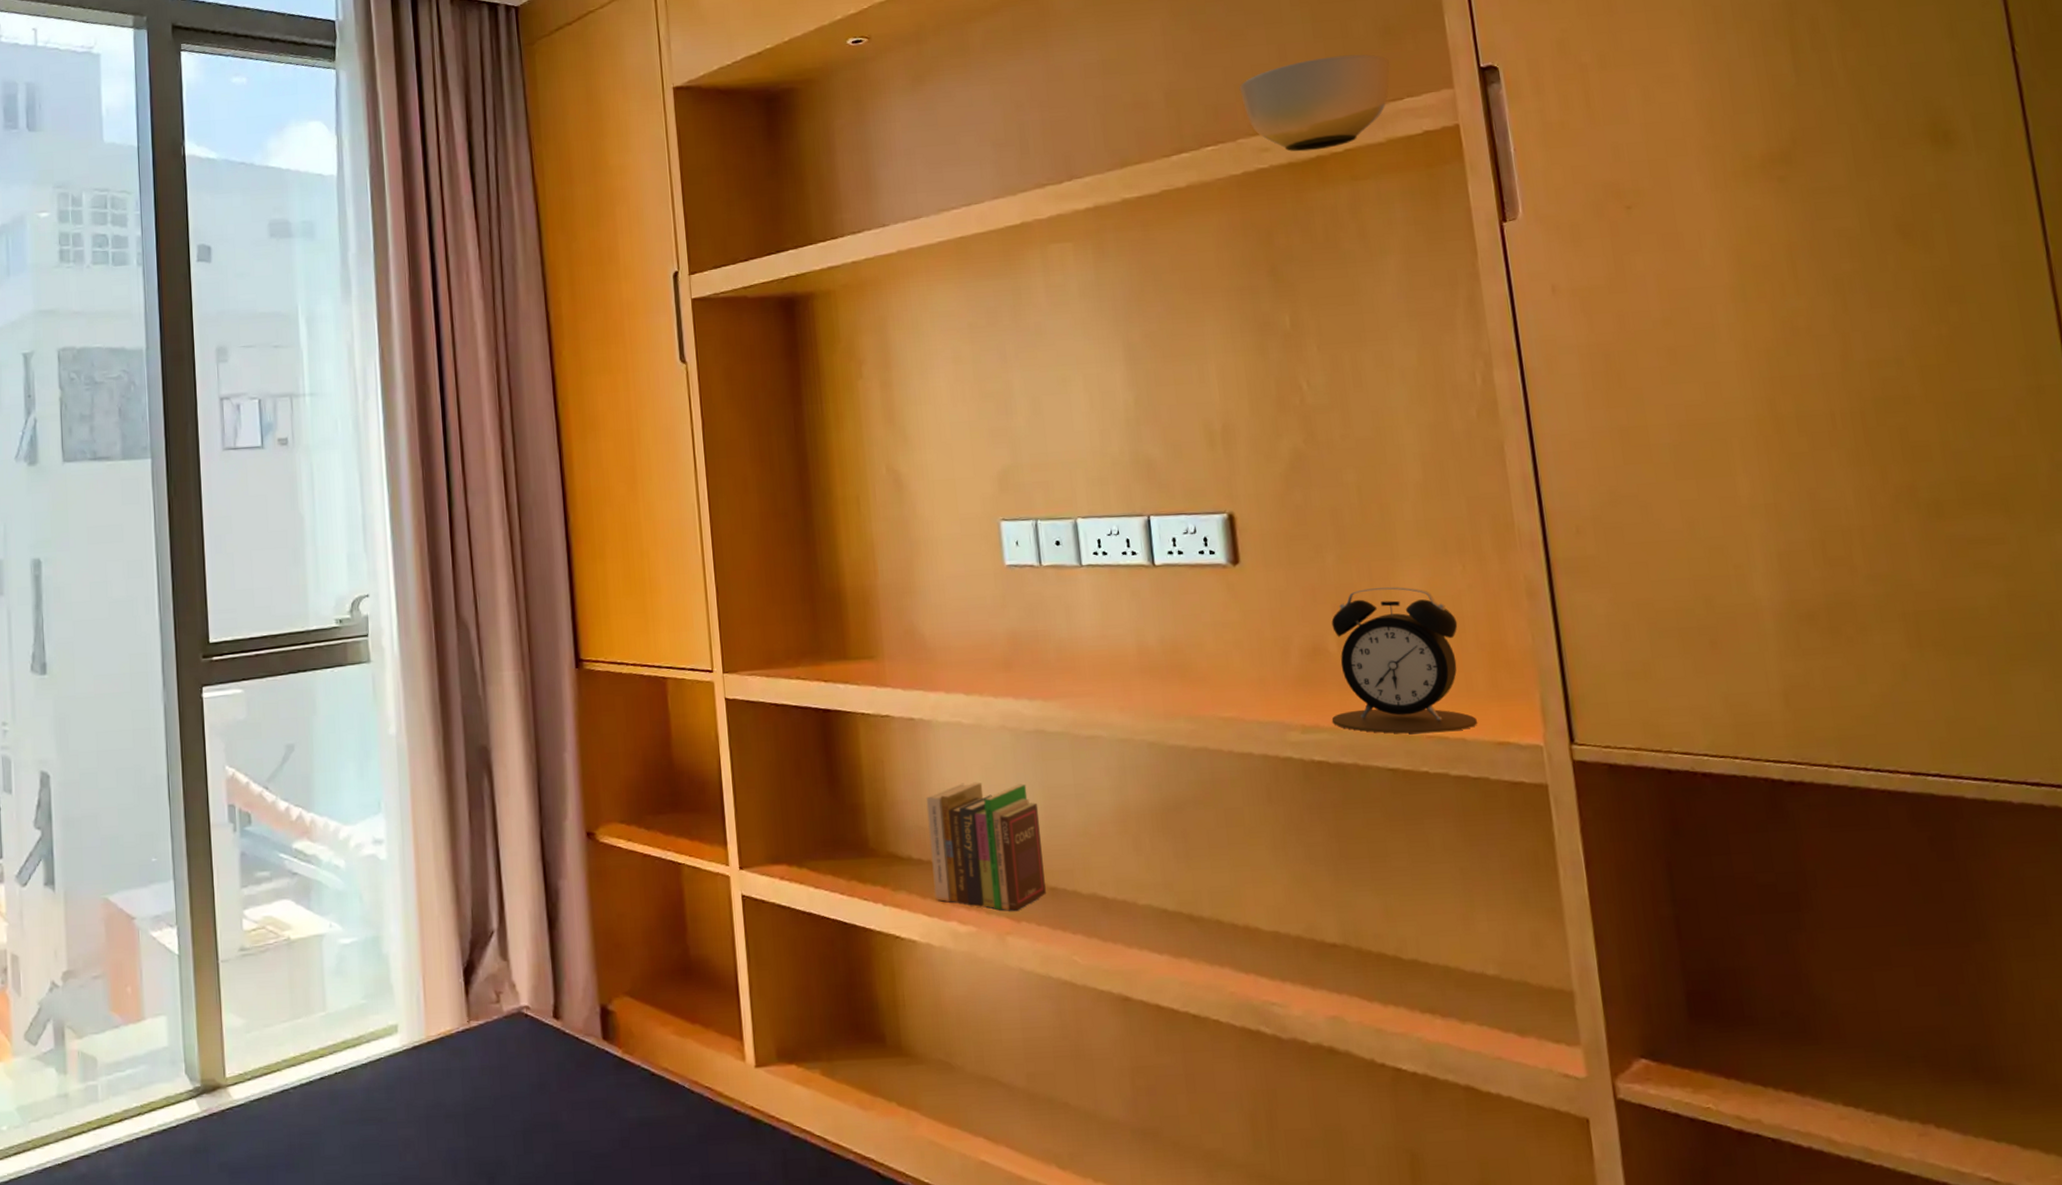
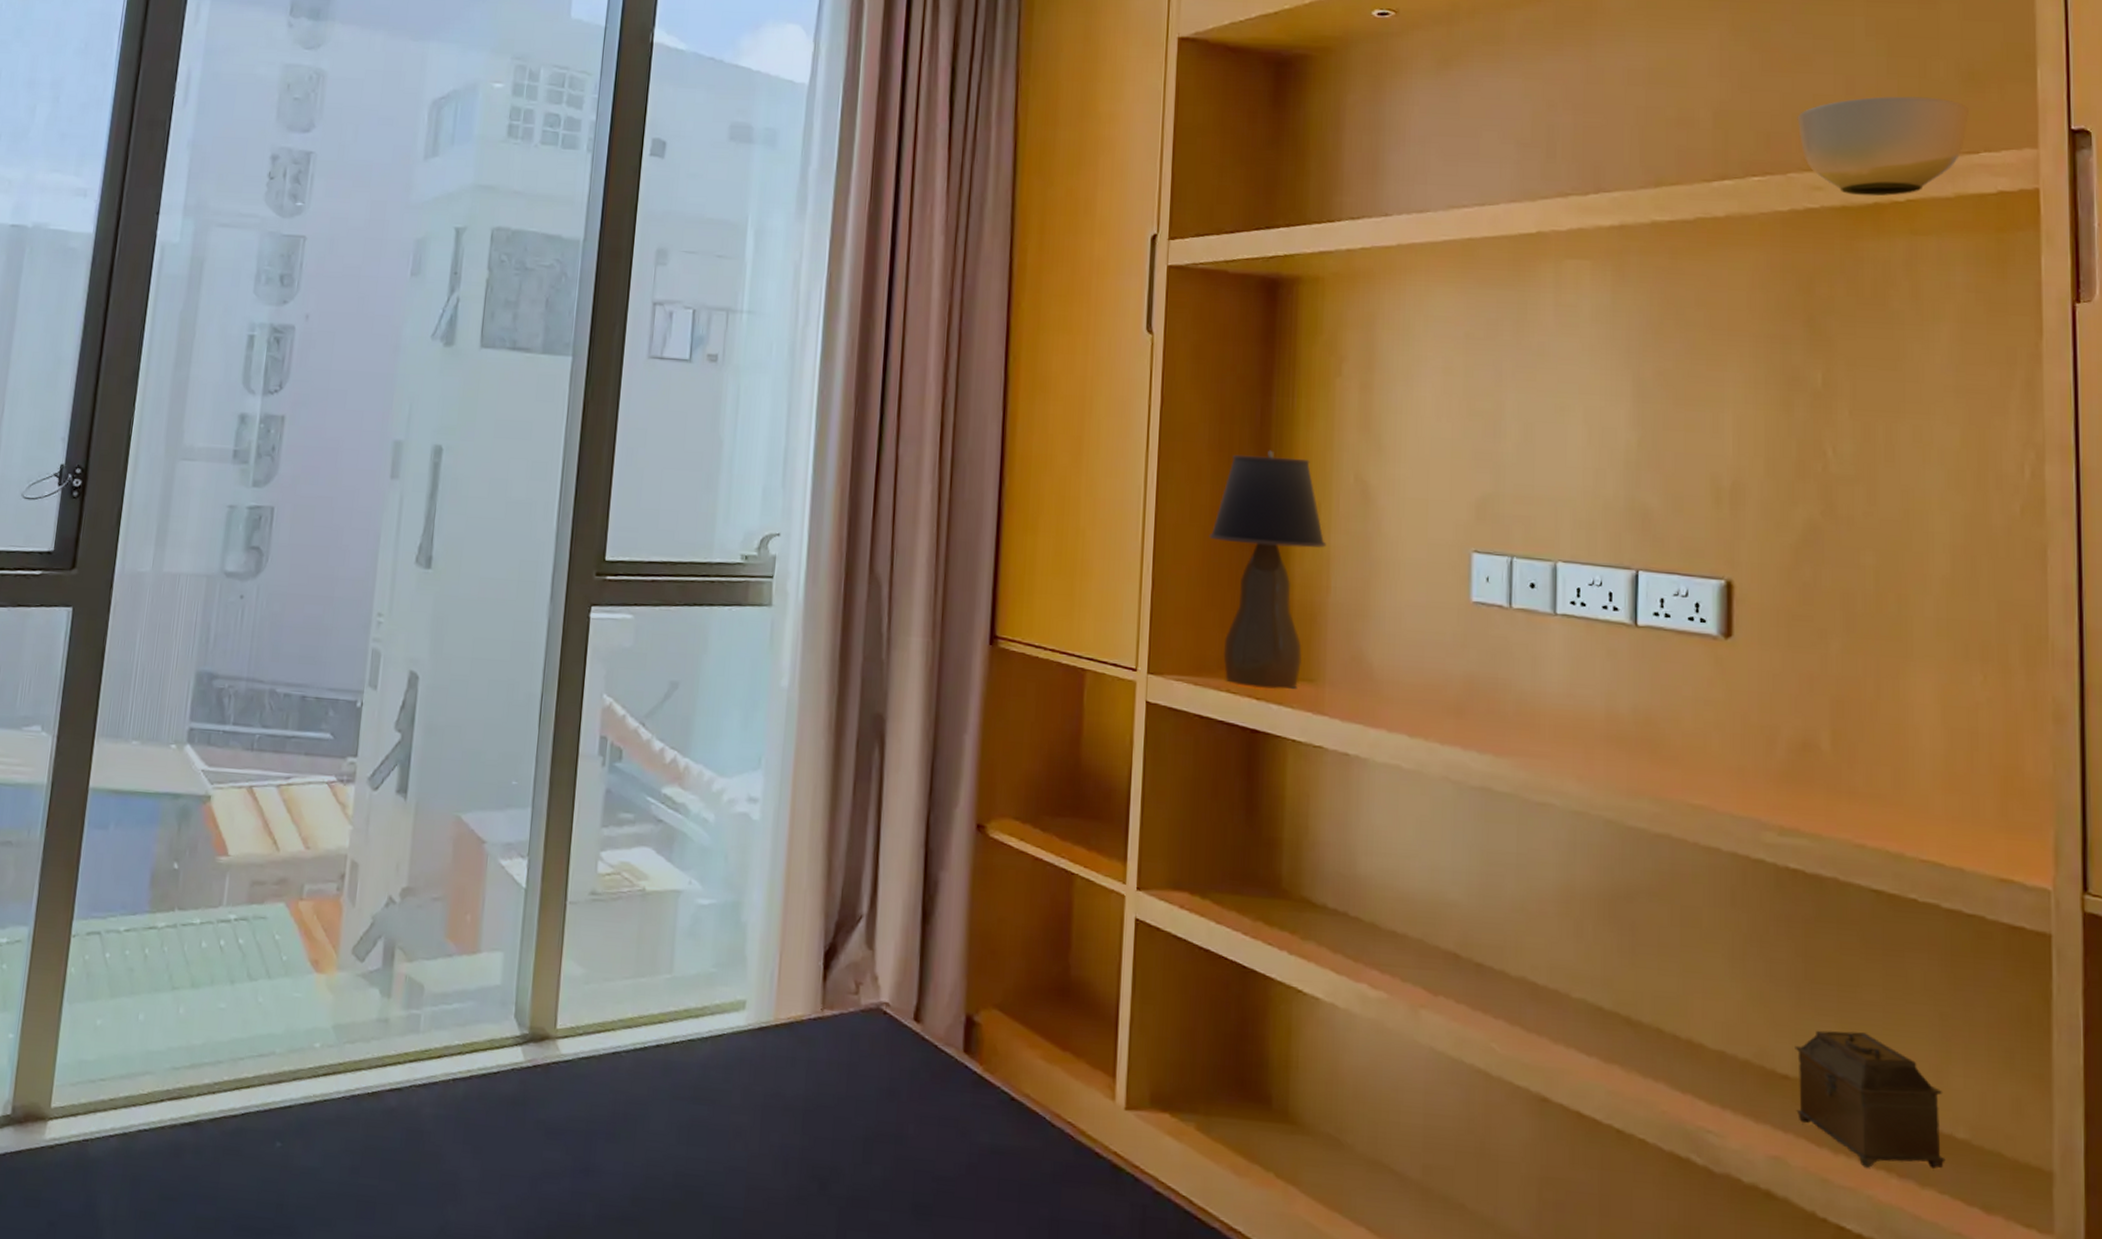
table lamp: none [762,454,869,672] -> present [1209,450,1327,690]
books: present [926,782,1046,911] -> none [1347,832,1474,983]
alarm clock: present [1331,586,1477,734] -> none [1814,685,1979,859]
decorative box: none [1338,896,1481,1013] -> present [1795,1030,1946,1169]

